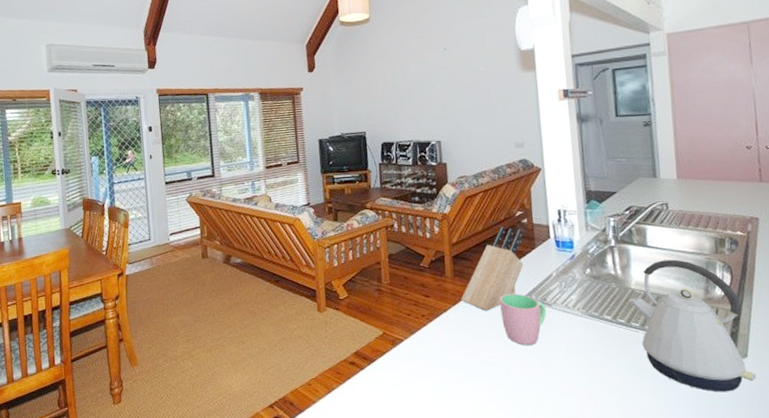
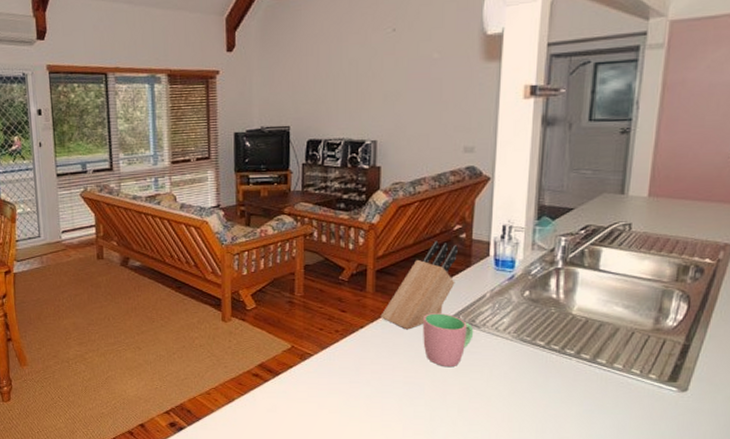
kettle: present [629,259,756,392] -> none [567,286,693,424]

